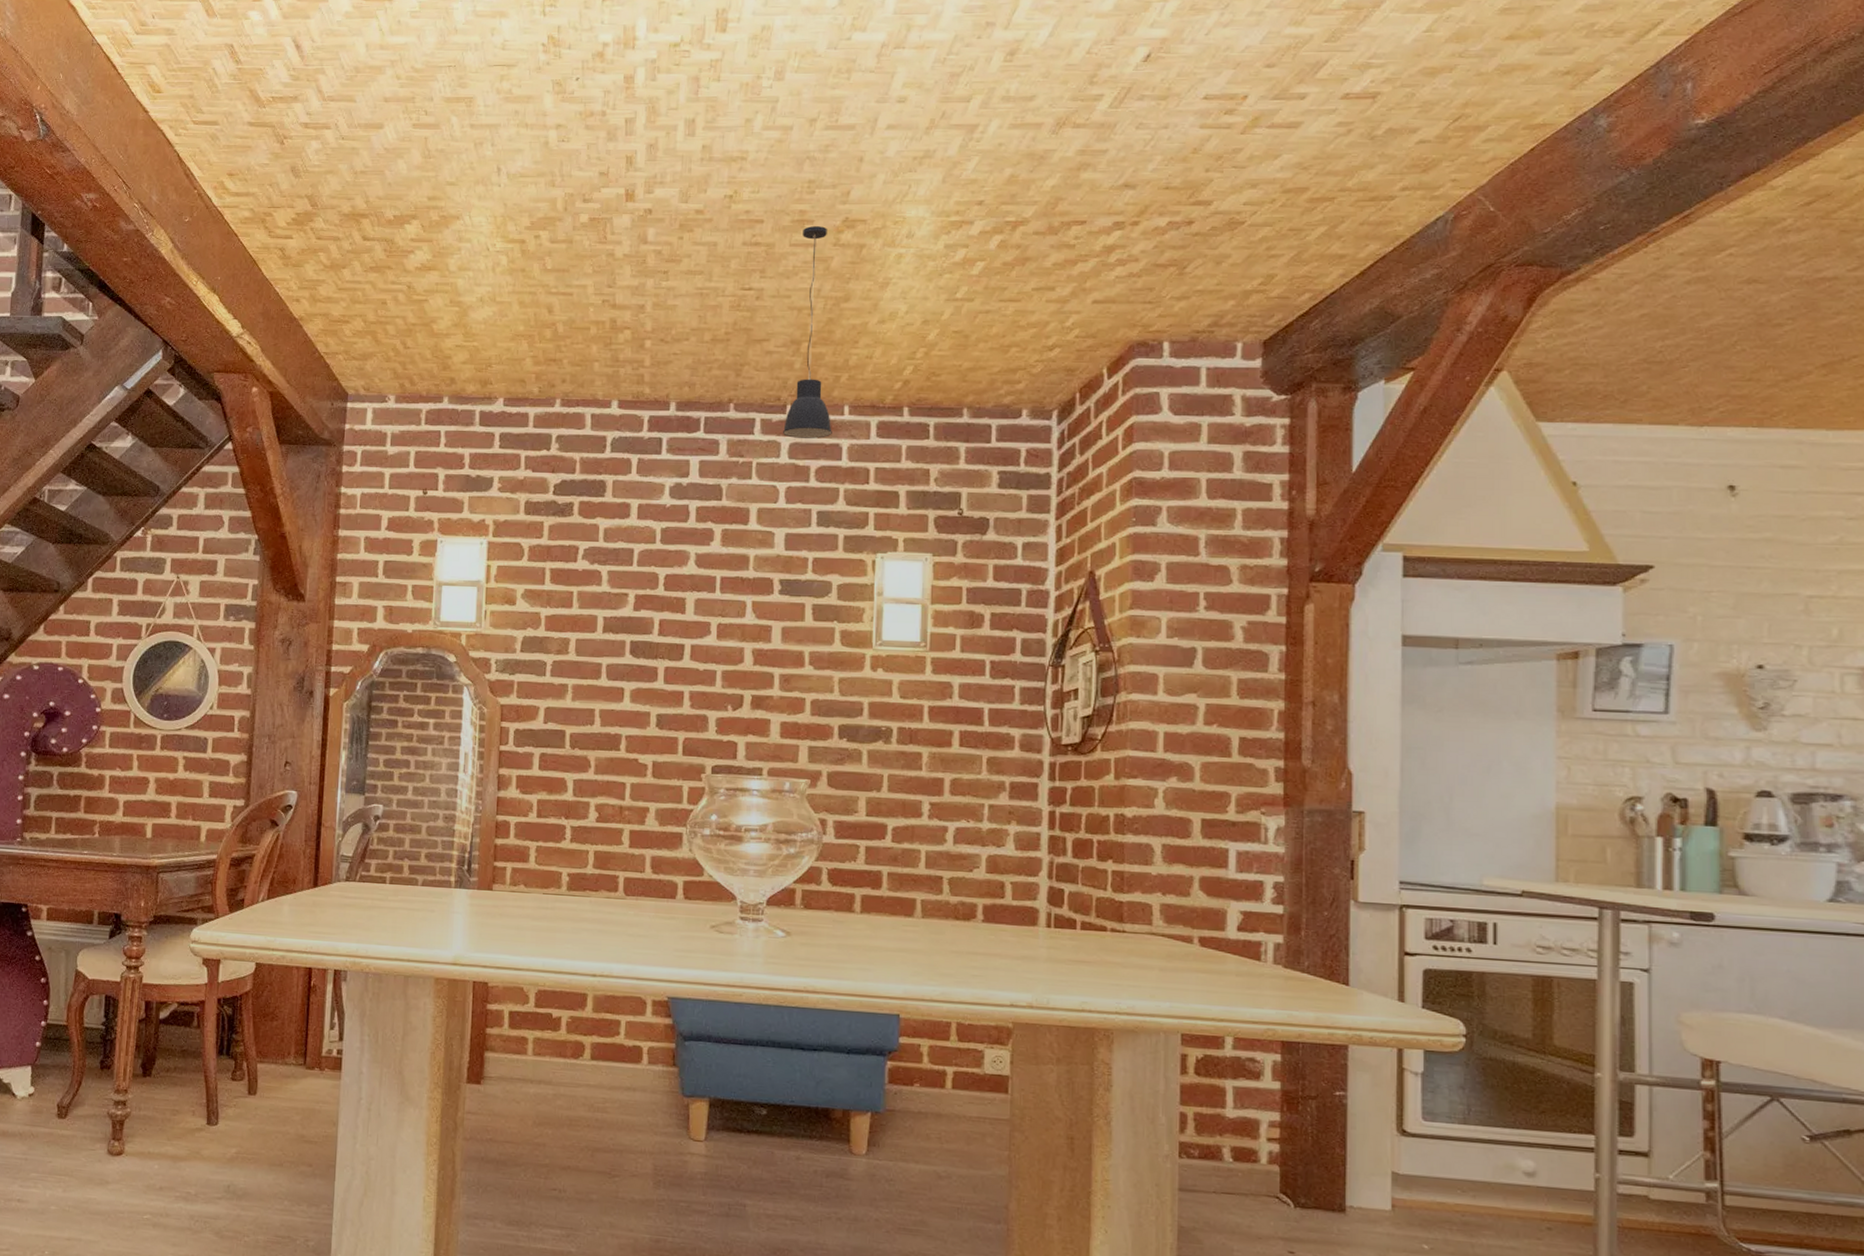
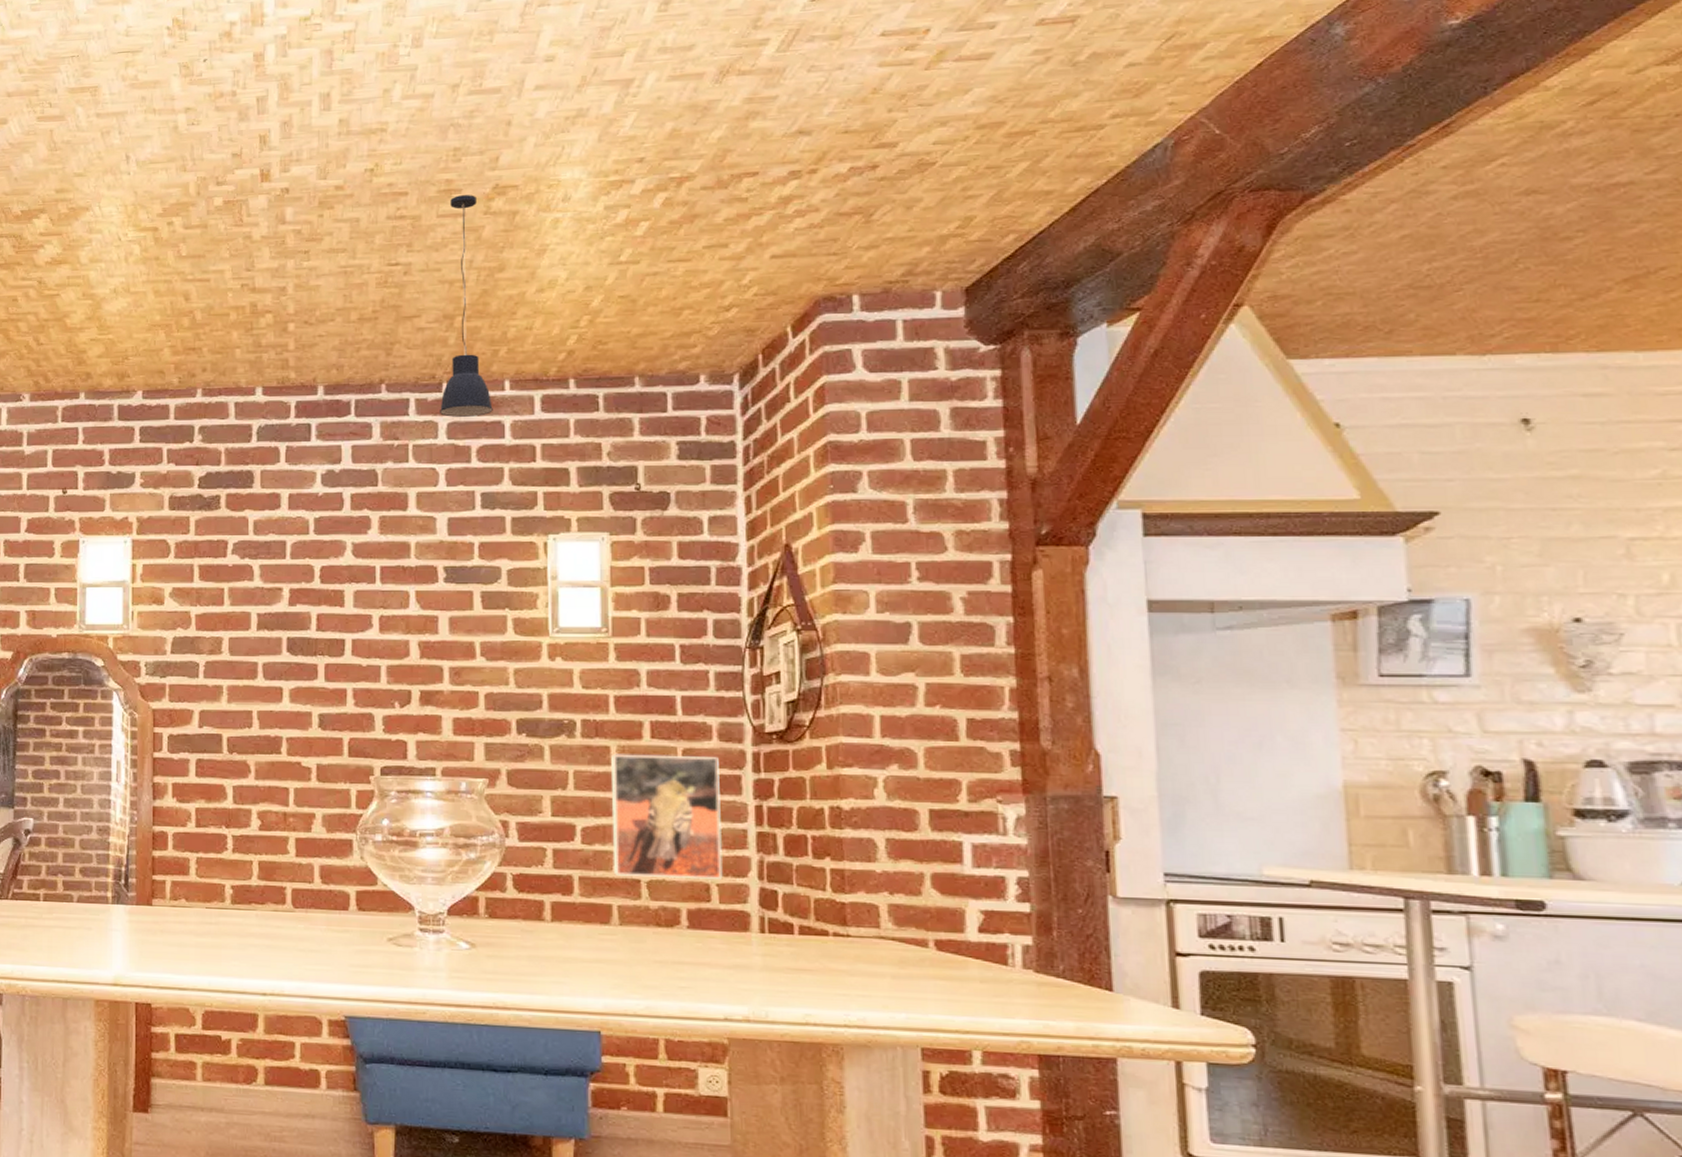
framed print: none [918,760,1019,878] -> present [610,754,723,879]

